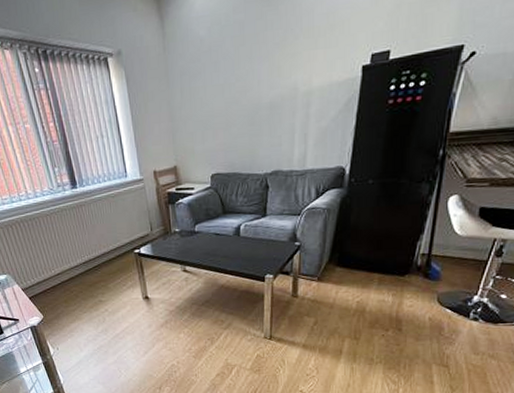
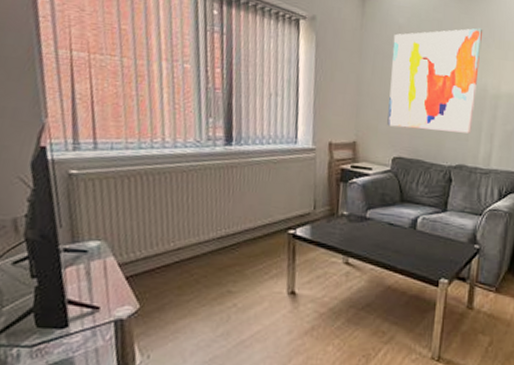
wall art: none [196,18,289,146] -> present [387,28,483,134]

